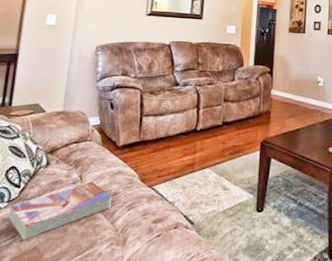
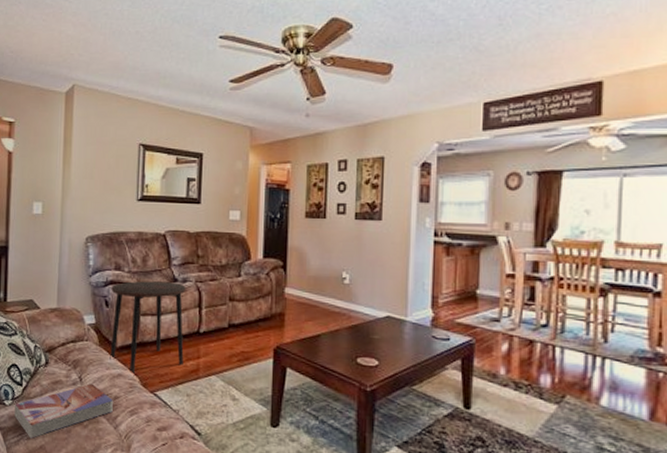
side table: none [111,85,187,173] -> present [110,281,186,377]

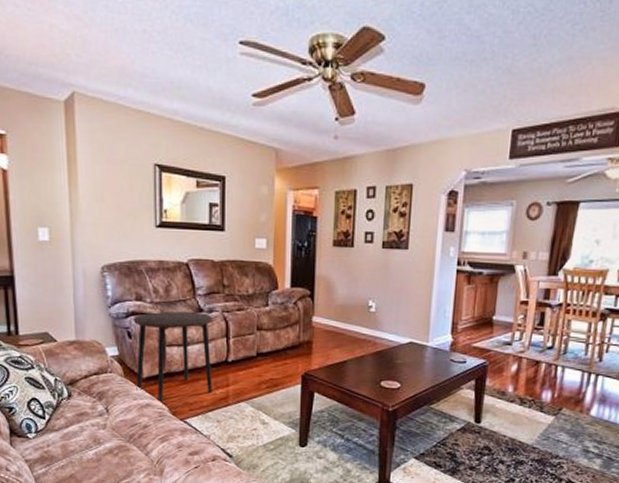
textbook: present [14,383,113,438] -> none [39,414,143,468]

